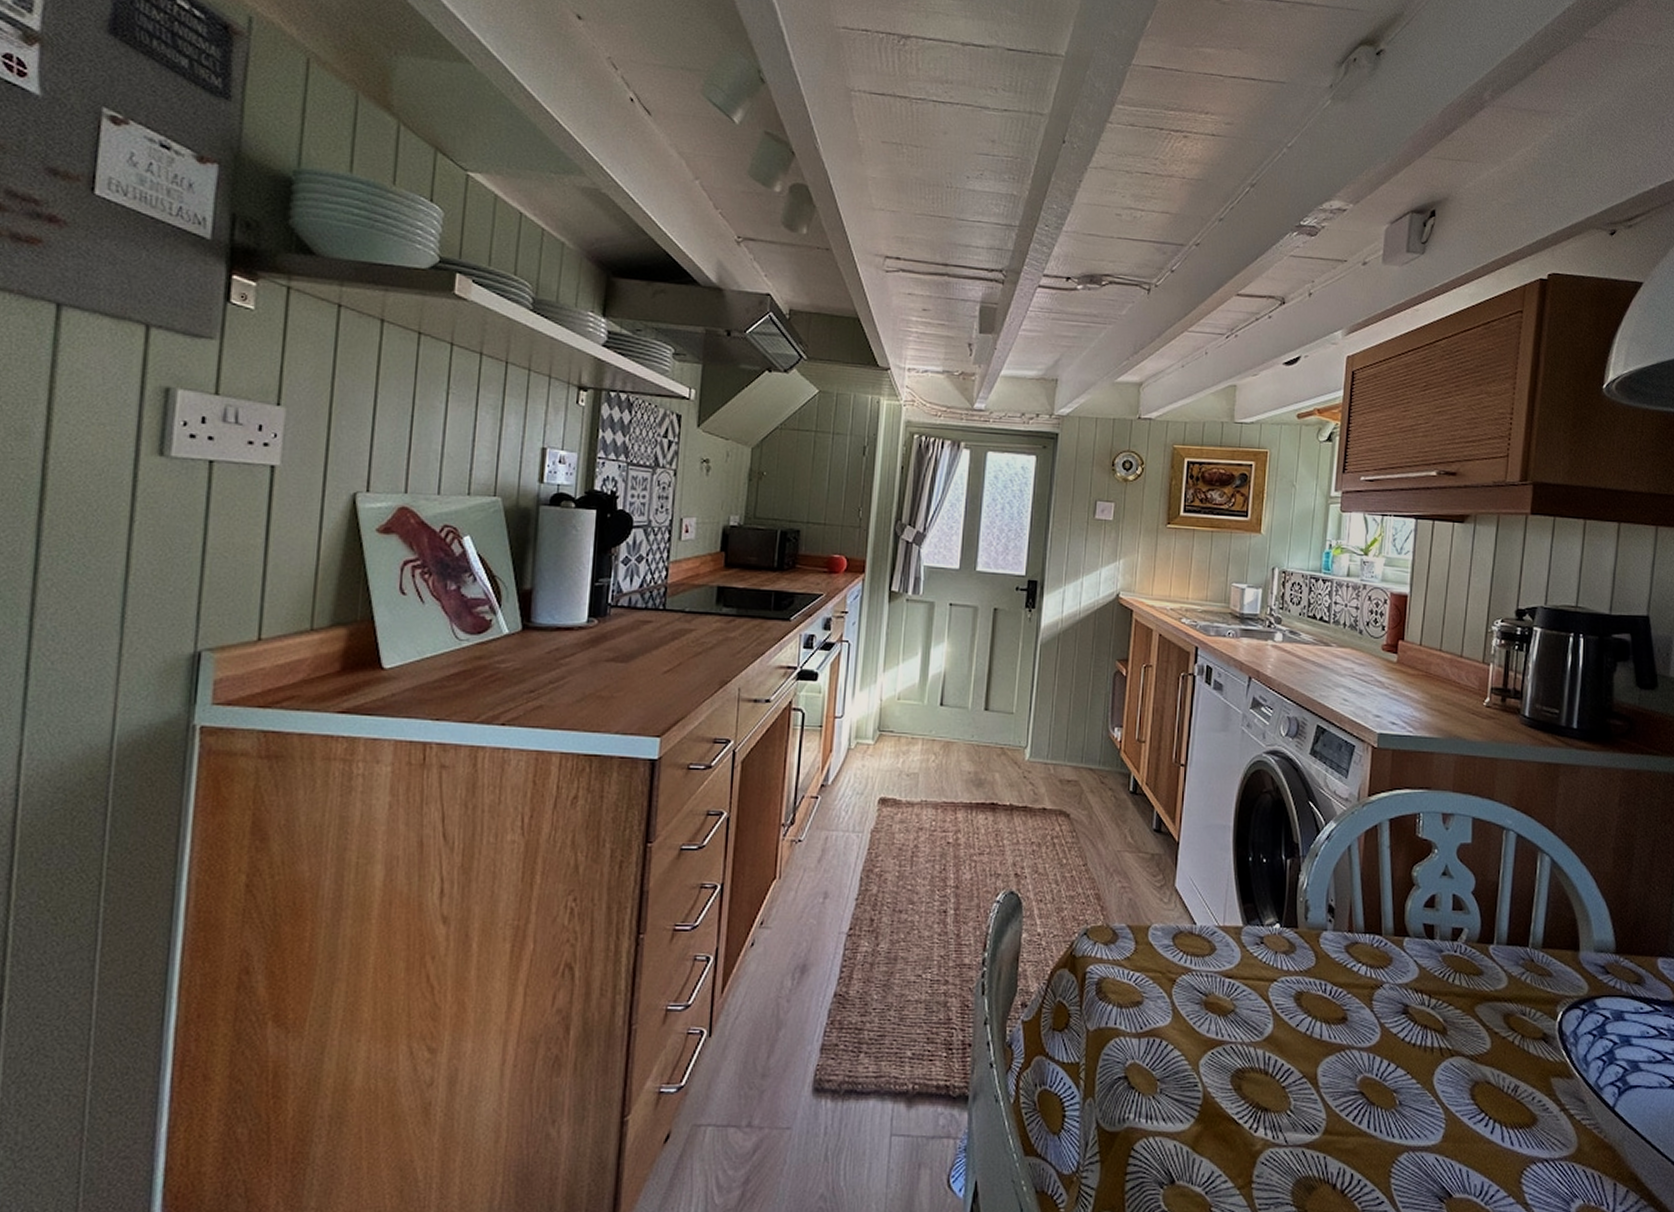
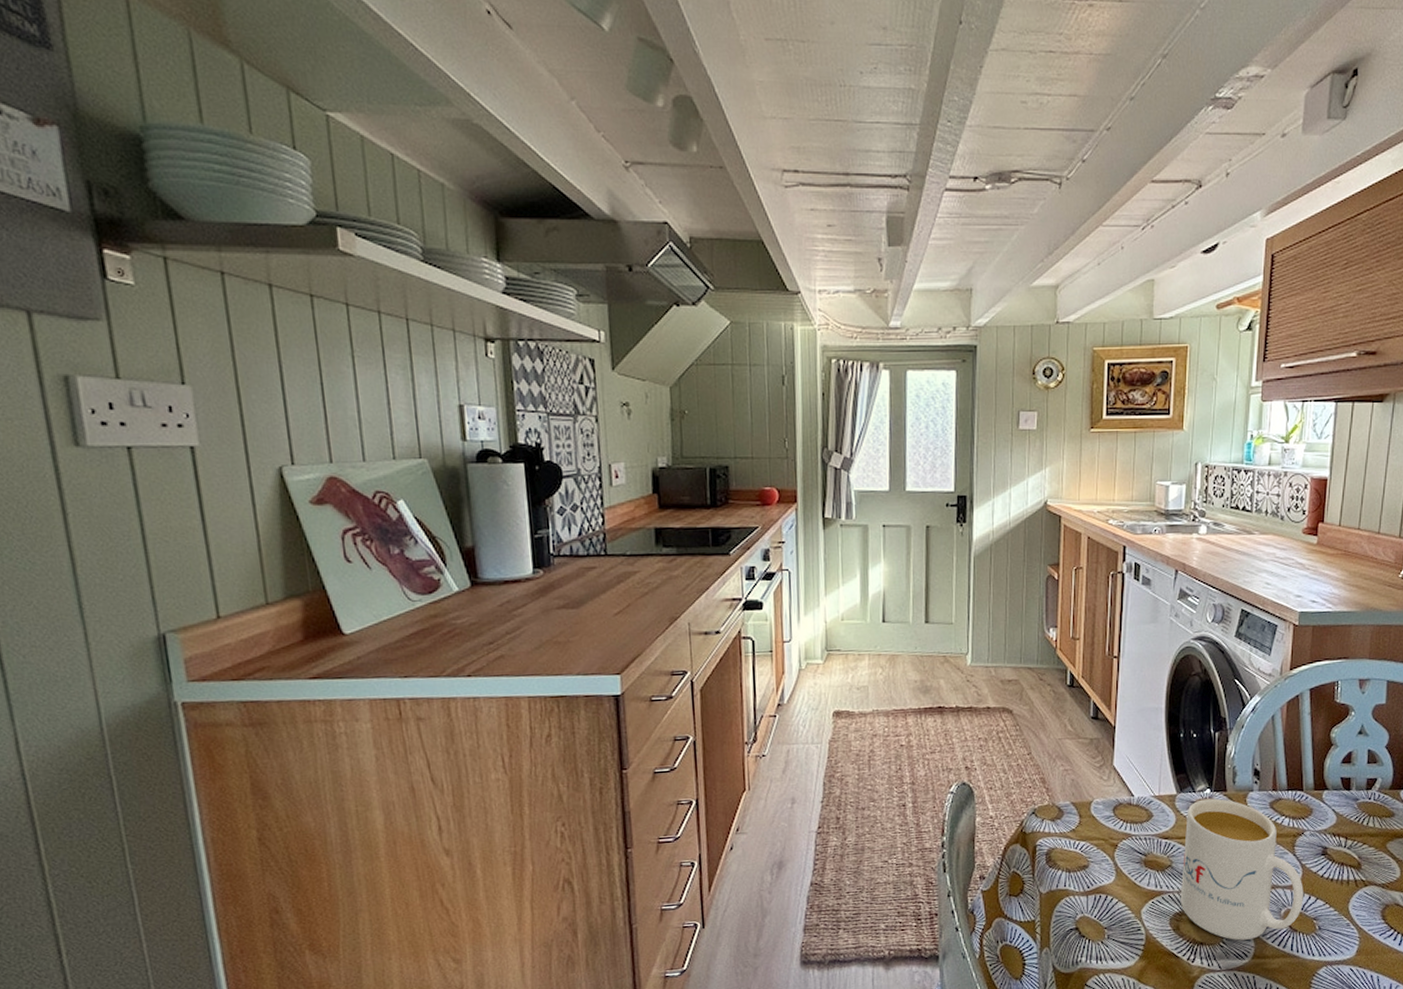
mug: none [1243,935,1382,1110] -> present [1180,798,1304,941]

